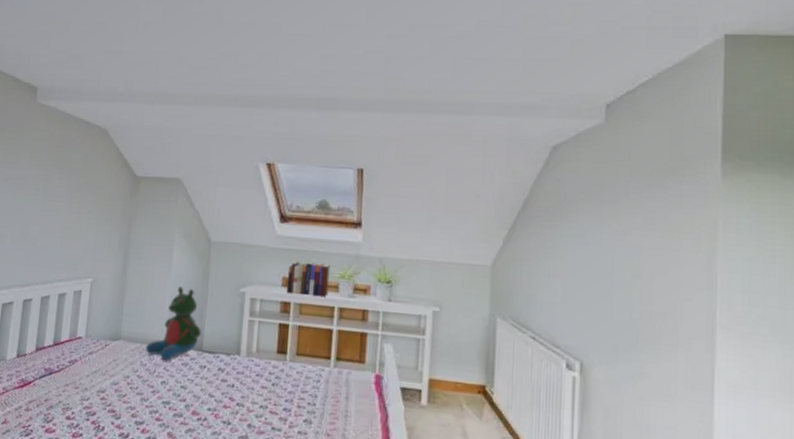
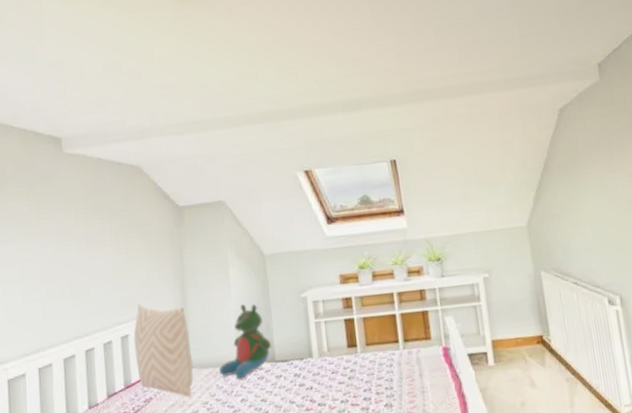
pillow: none [68,266,124,367] -> present [133,304,194,397]
books: present [286,261,330,297] -> none [343,254,385,290]

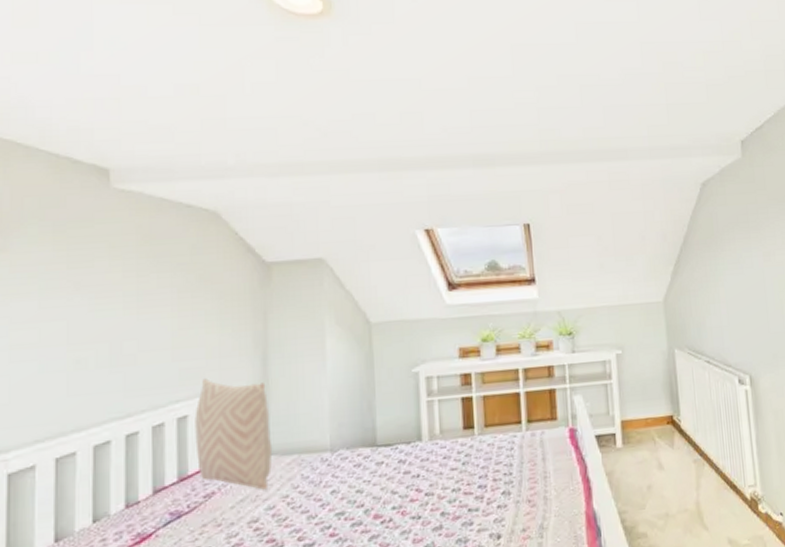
stuffed animal: present [219,304,272,378] -> none [306,380,374,466]

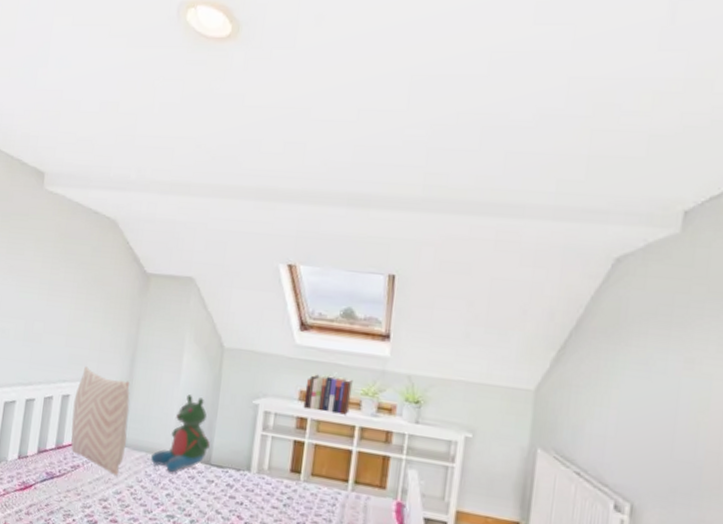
stuffed animal: none [306,380,374,466] -> present [151,394,211,472]
books: none [463,326,510,365] -> present [303,374,353,415]

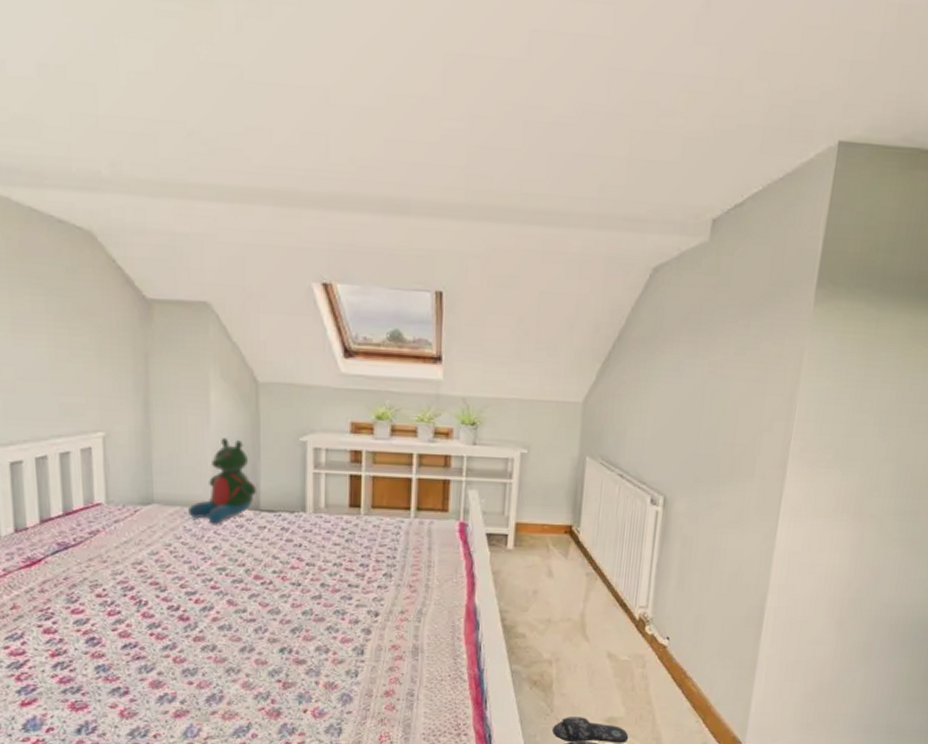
pillow: present [70,366,130,476] -> none [77,417,156,535]
books: present [303,374,353,415] -> none [356,403,407,444]

